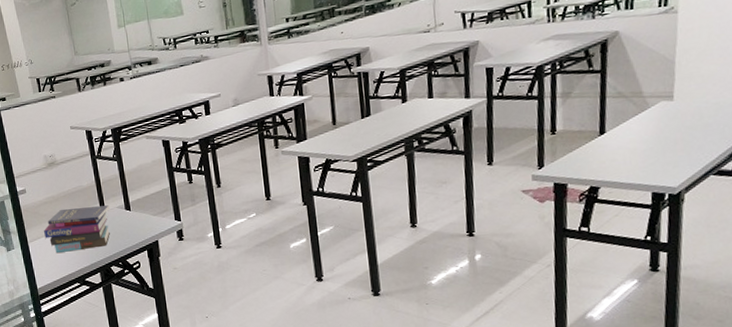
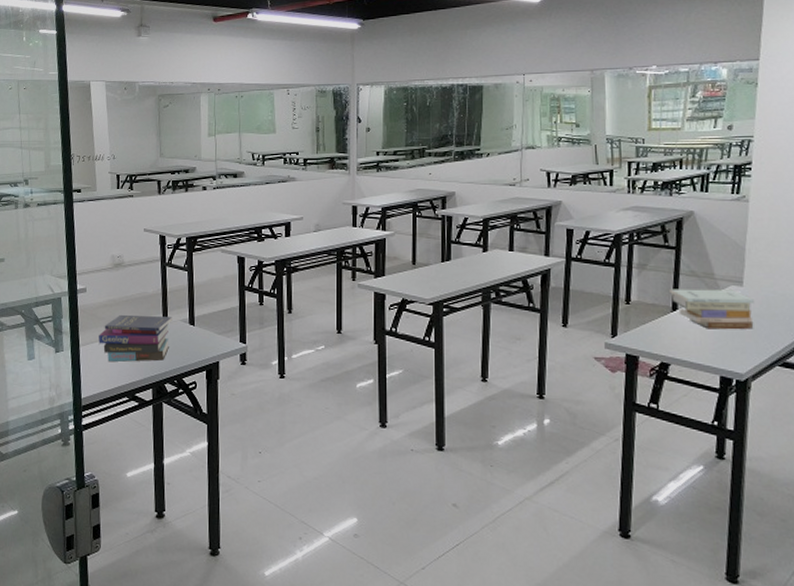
books: none [596,105,686,148] -> present [670,288,754,330]

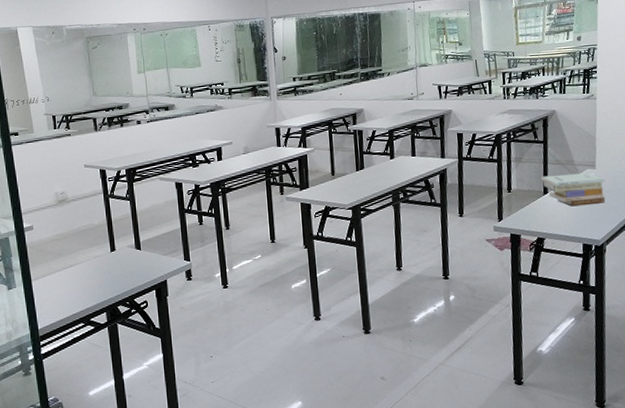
books: present [98,314,173,362] -> none [50,244,119,292]

